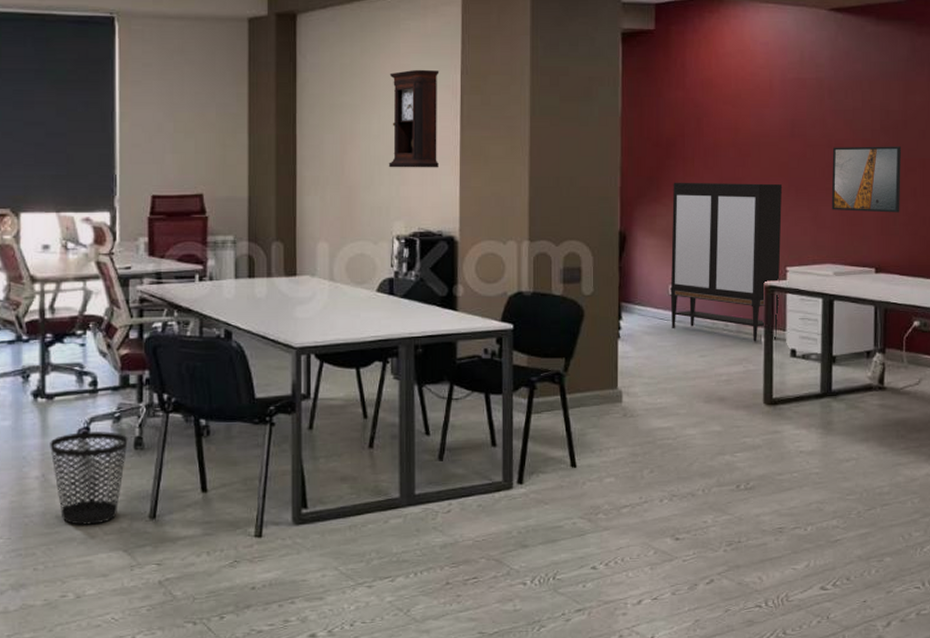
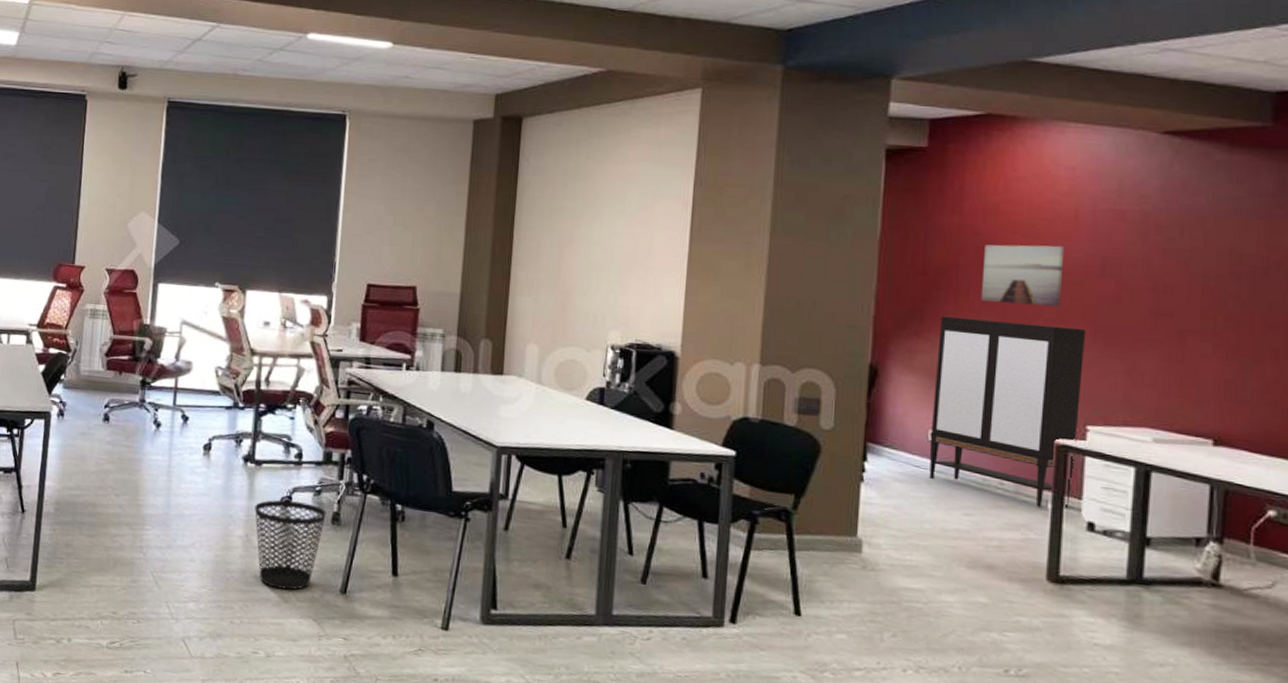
pendulum clock: present [388,69,440,168] -> none [607,177,670,280]
wall art: none [703,112,764,166] -> present [980,244,1065,307]
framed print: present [831,146,902,213] -> none [1153,292,1260,377]

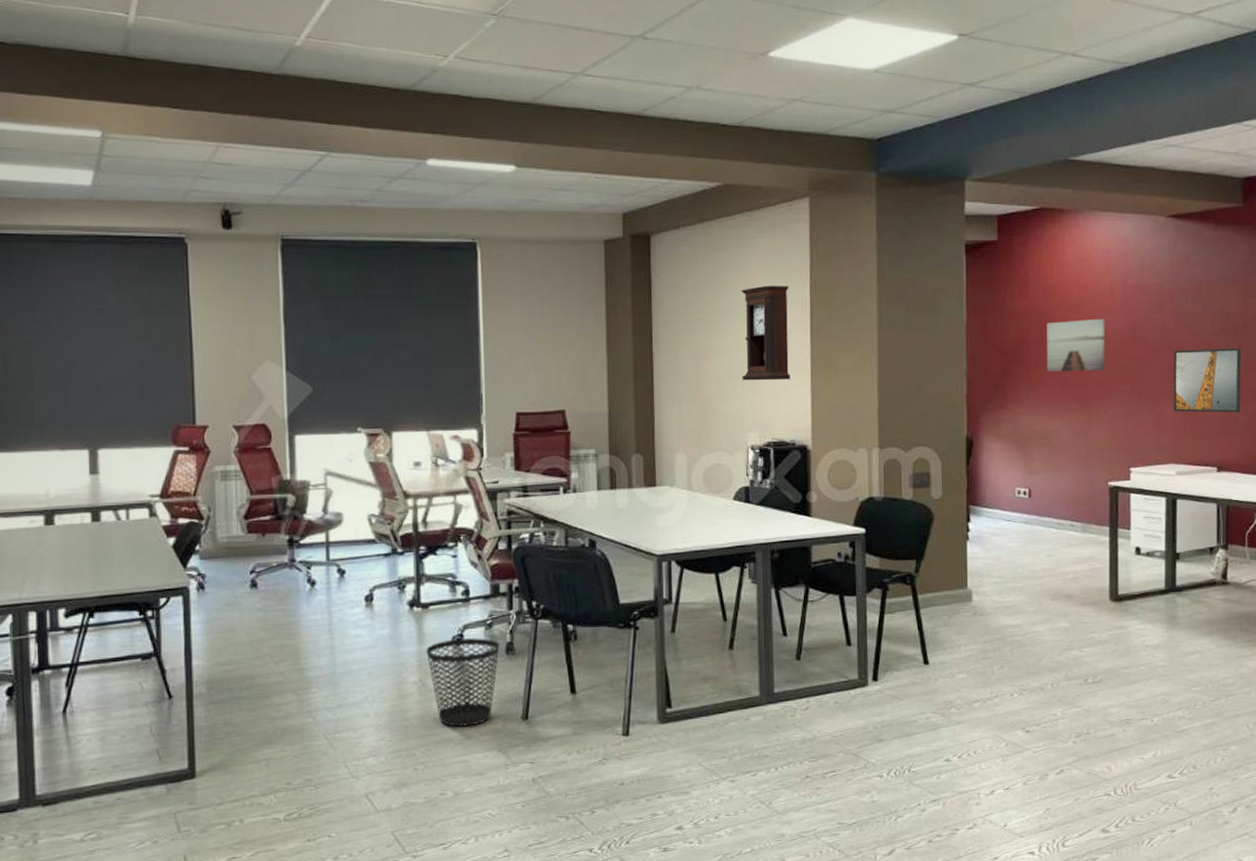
pendulum clock: none [607,177,670,280] -> present [741,285,790,381]
storage cabinet: present [929,316,1086,509] -> none [1017,387,1125,541]
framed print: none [1153,292,1260,377] -> present [1173,348,1242,413]

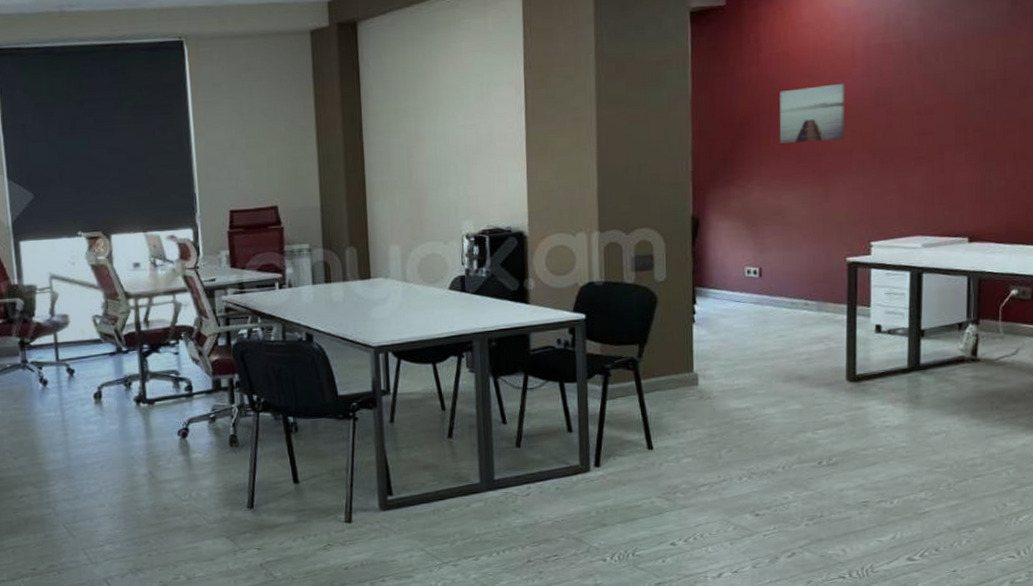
wastebasket: present [426,638,500,727] -> none [154,431,224,516]
pendulum clock: present [741,285,790,381] -> none [452,67,505,168]
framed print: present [1173,348,1242,413] -> none [920,107,1000,180]

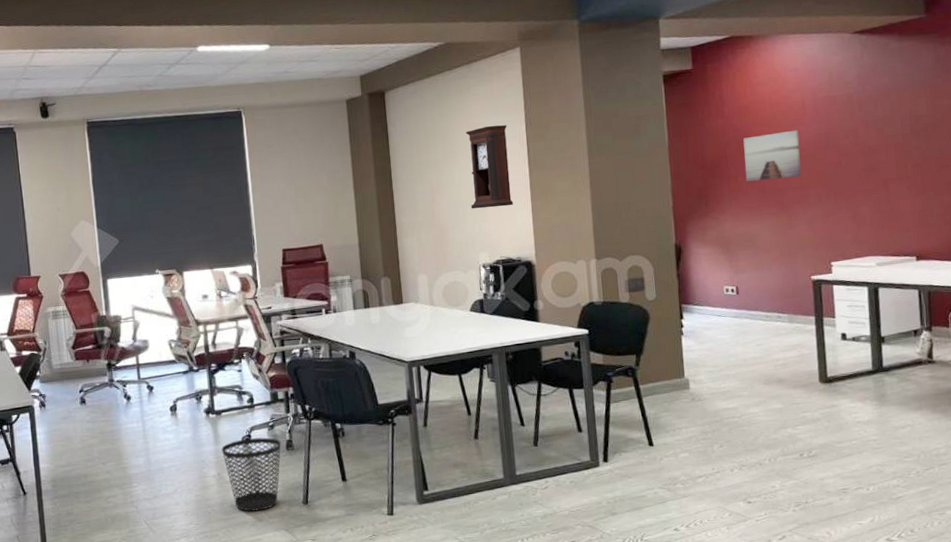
wastebasket: none [154,431,224,516] -> present [221,437,281,512]
pendulum clock: none [452,67,505,168] -> present [465,125,513,209]

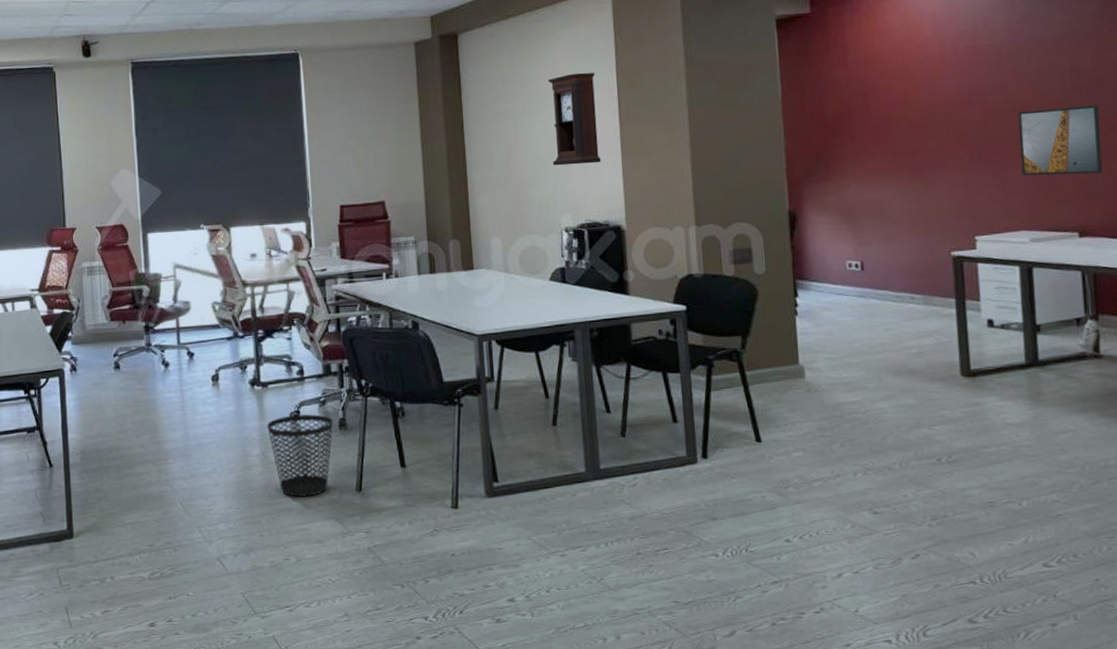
wall art: present [743,130,801,181] -> none [870,83,939,141]
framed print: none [866,146,936,209] -> present [1017,105,1103,176]

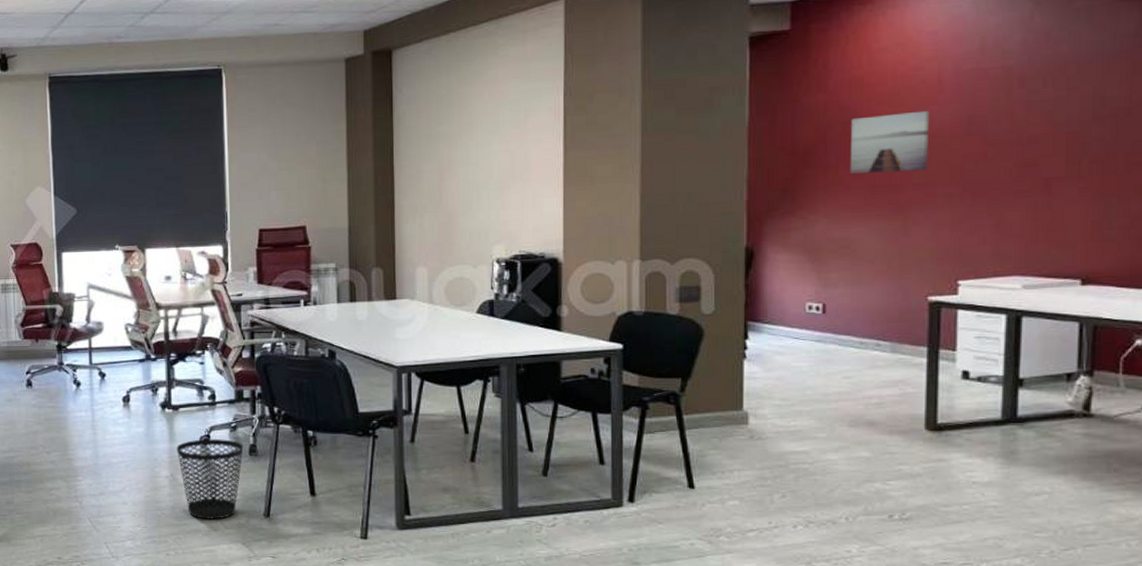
pendulum clock: present [547,72,601,166] -> none [487,93,541,193]
wall art: none [870,83,939,141] -> present [850,110,930,174]
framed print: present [1017,105,1103,176] -> none [1021,138,1124,216]

